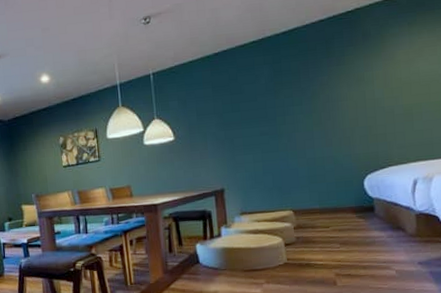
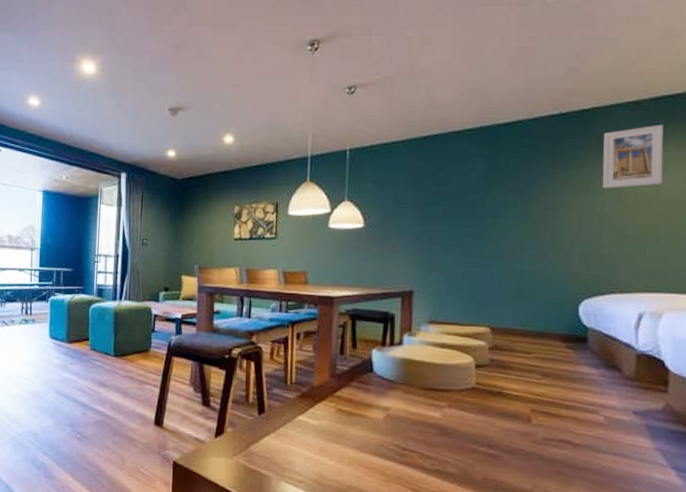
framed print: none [366,16,420,78] -> present [602,124,664,189]

